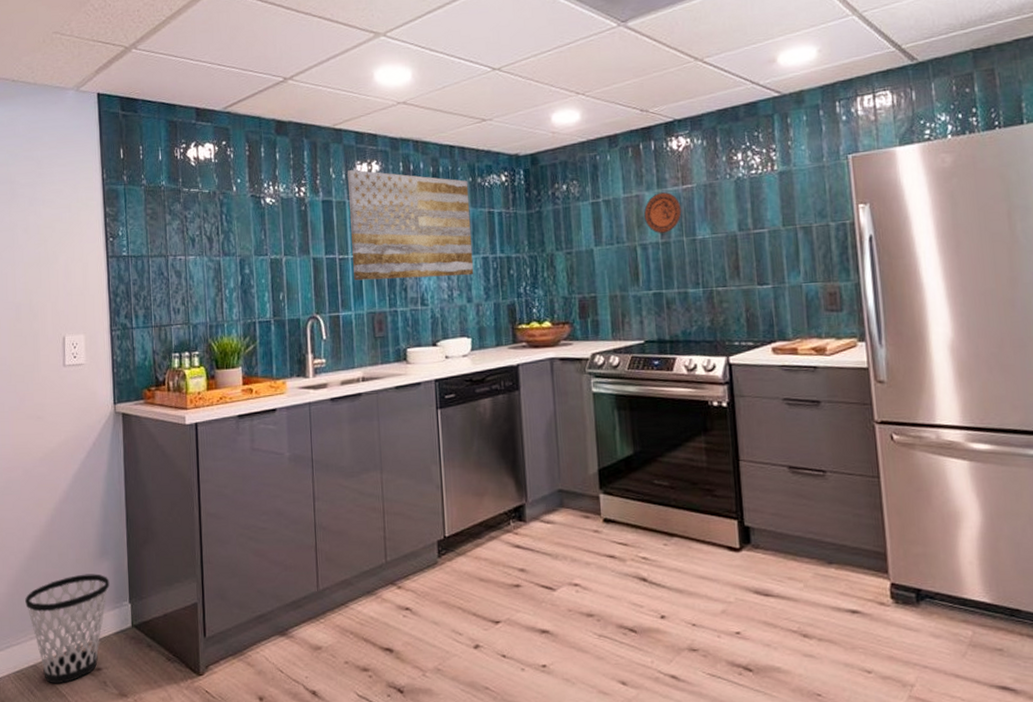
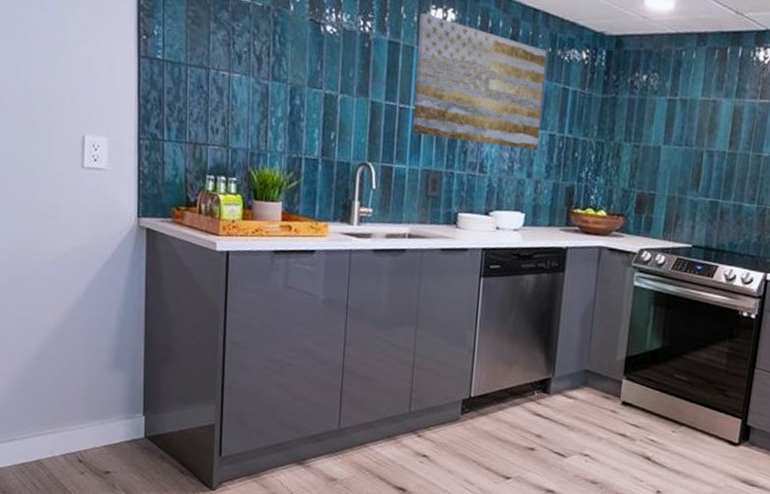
wastebasket: present [25,574,110,684] -> none [30,381,123,481]
decorative plate: present [644,192,682,233] -> none [717,102,755,144]

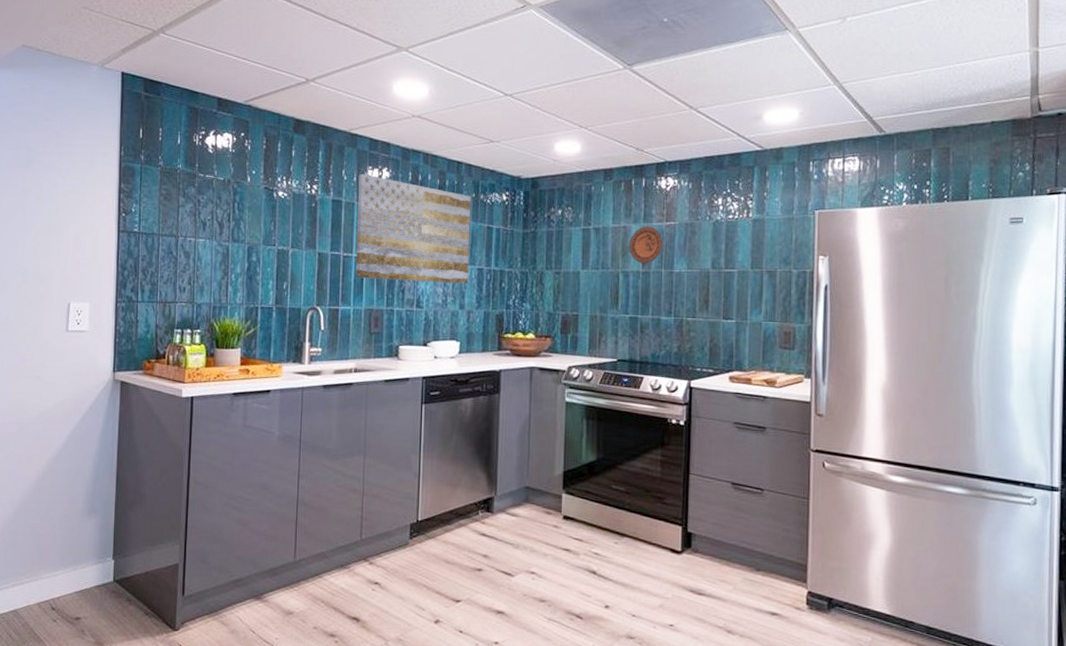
decorative plate: none [717,102,755,144] -> present [629,226,663,263]

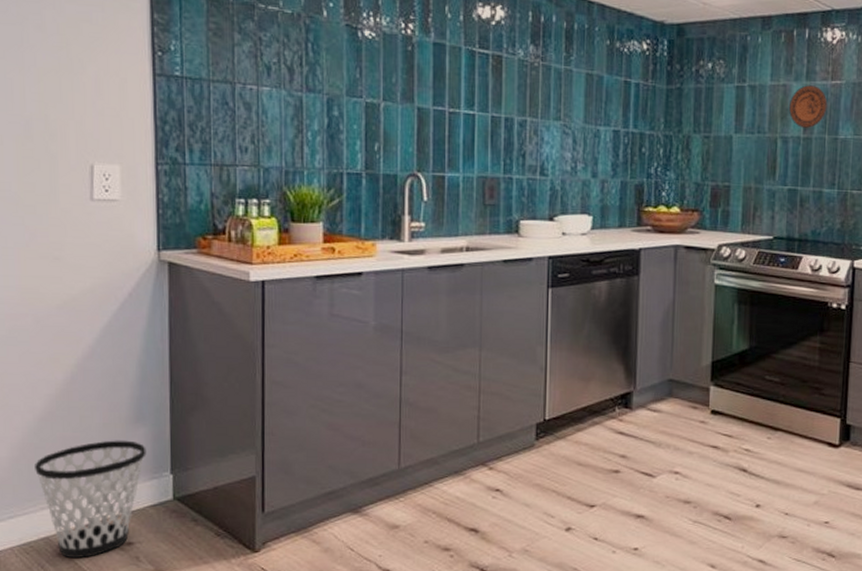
wastebasket: none [10,529,95,630] -> present [35,440,147,559]
wall art: present [356,174,471,284] -> none [465,12,605,149]

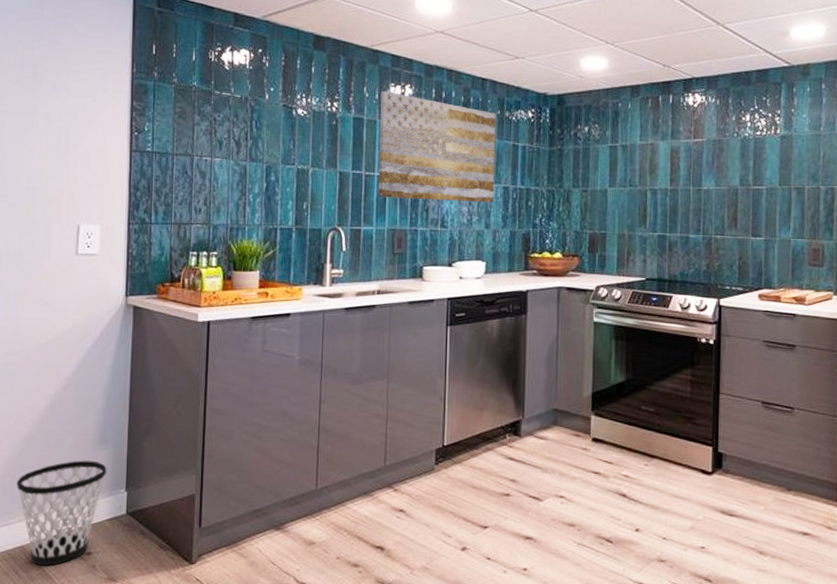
wall art: none [465,12,605,149] -> present [378,91,496,203]
decorative plate: present [789,85,828,128] -> none [657,143,691,181]

